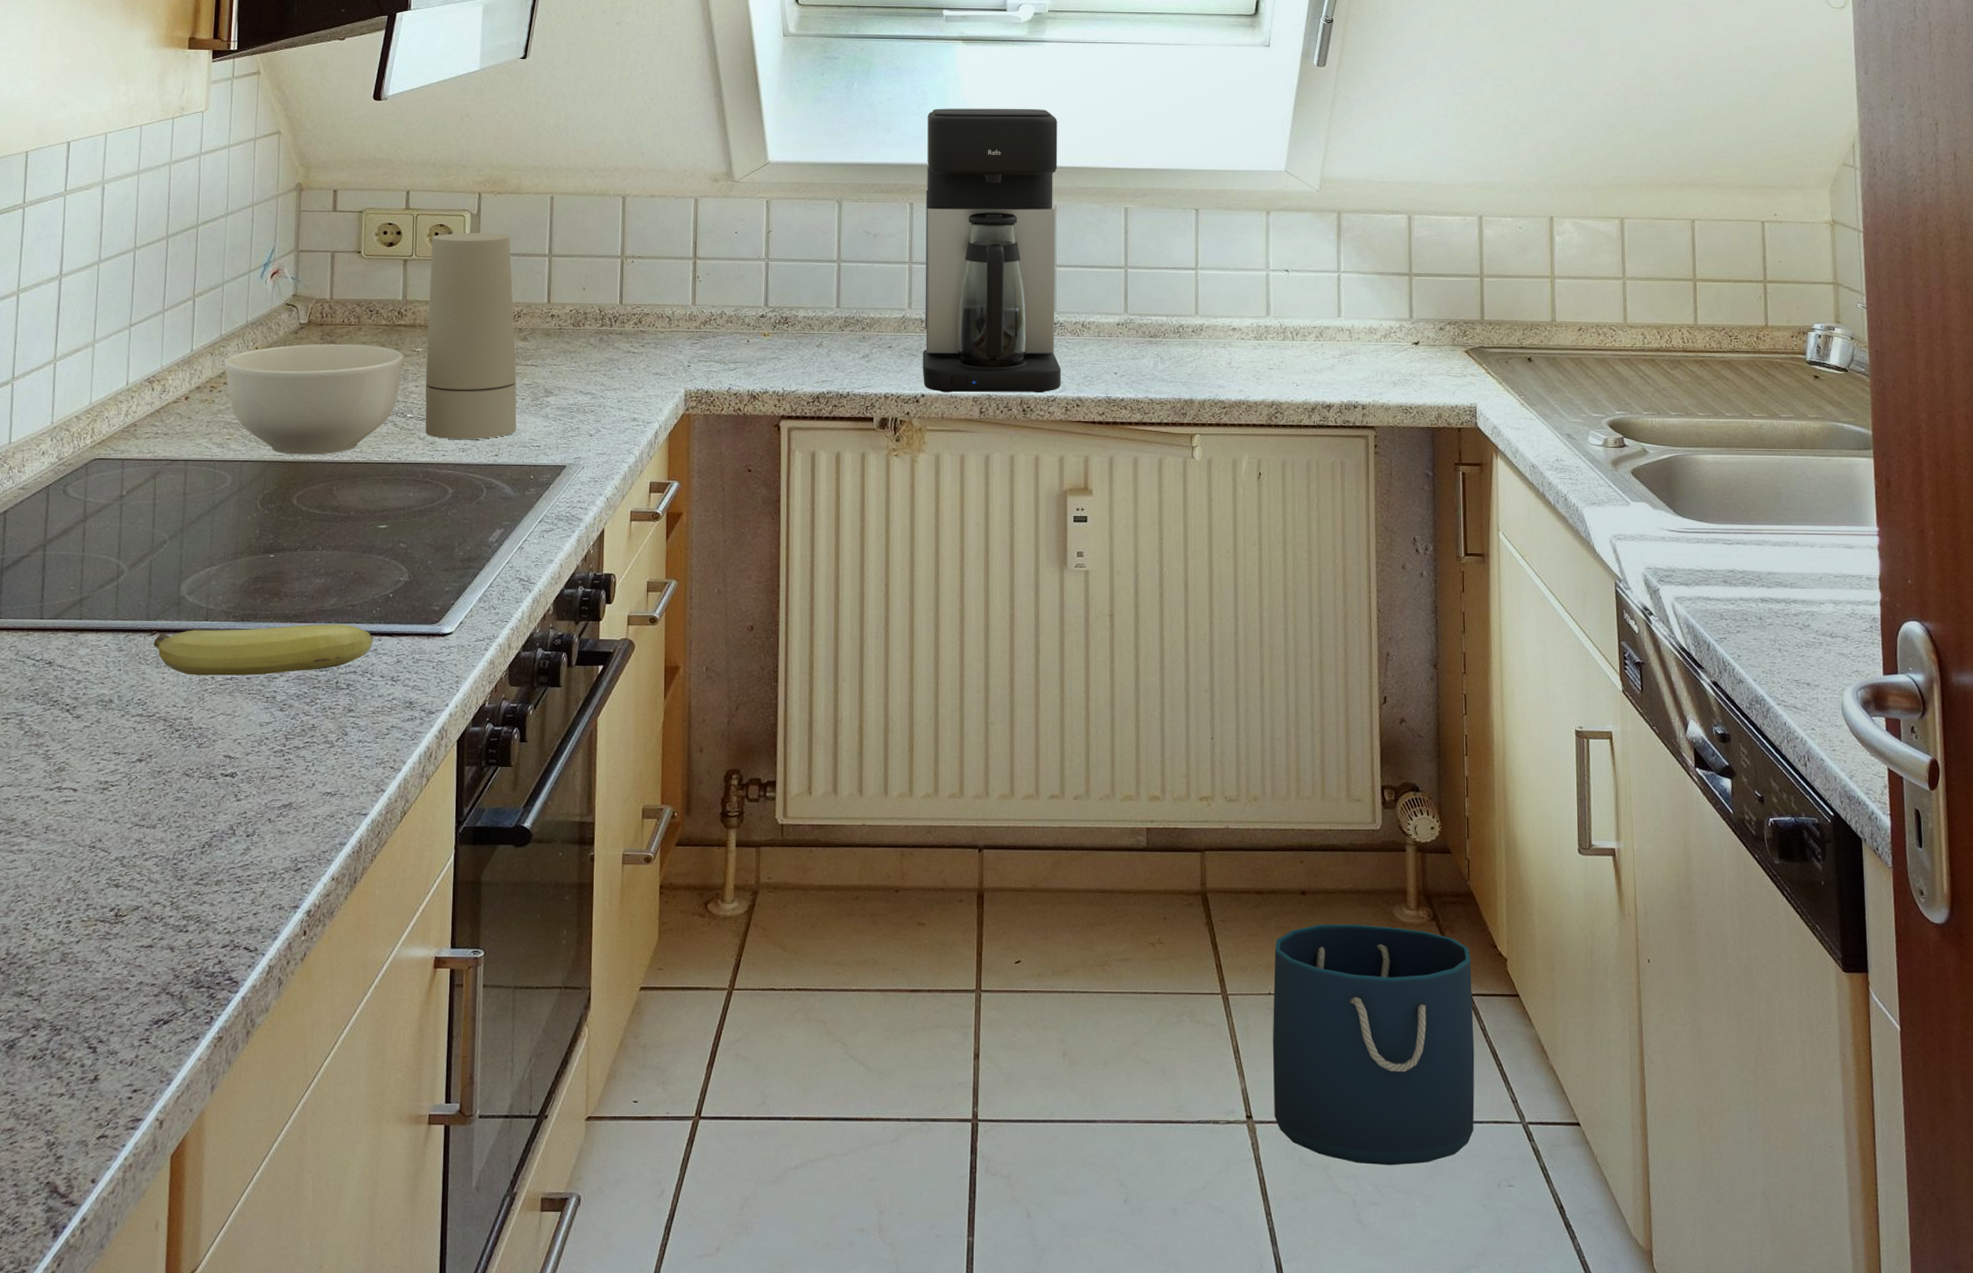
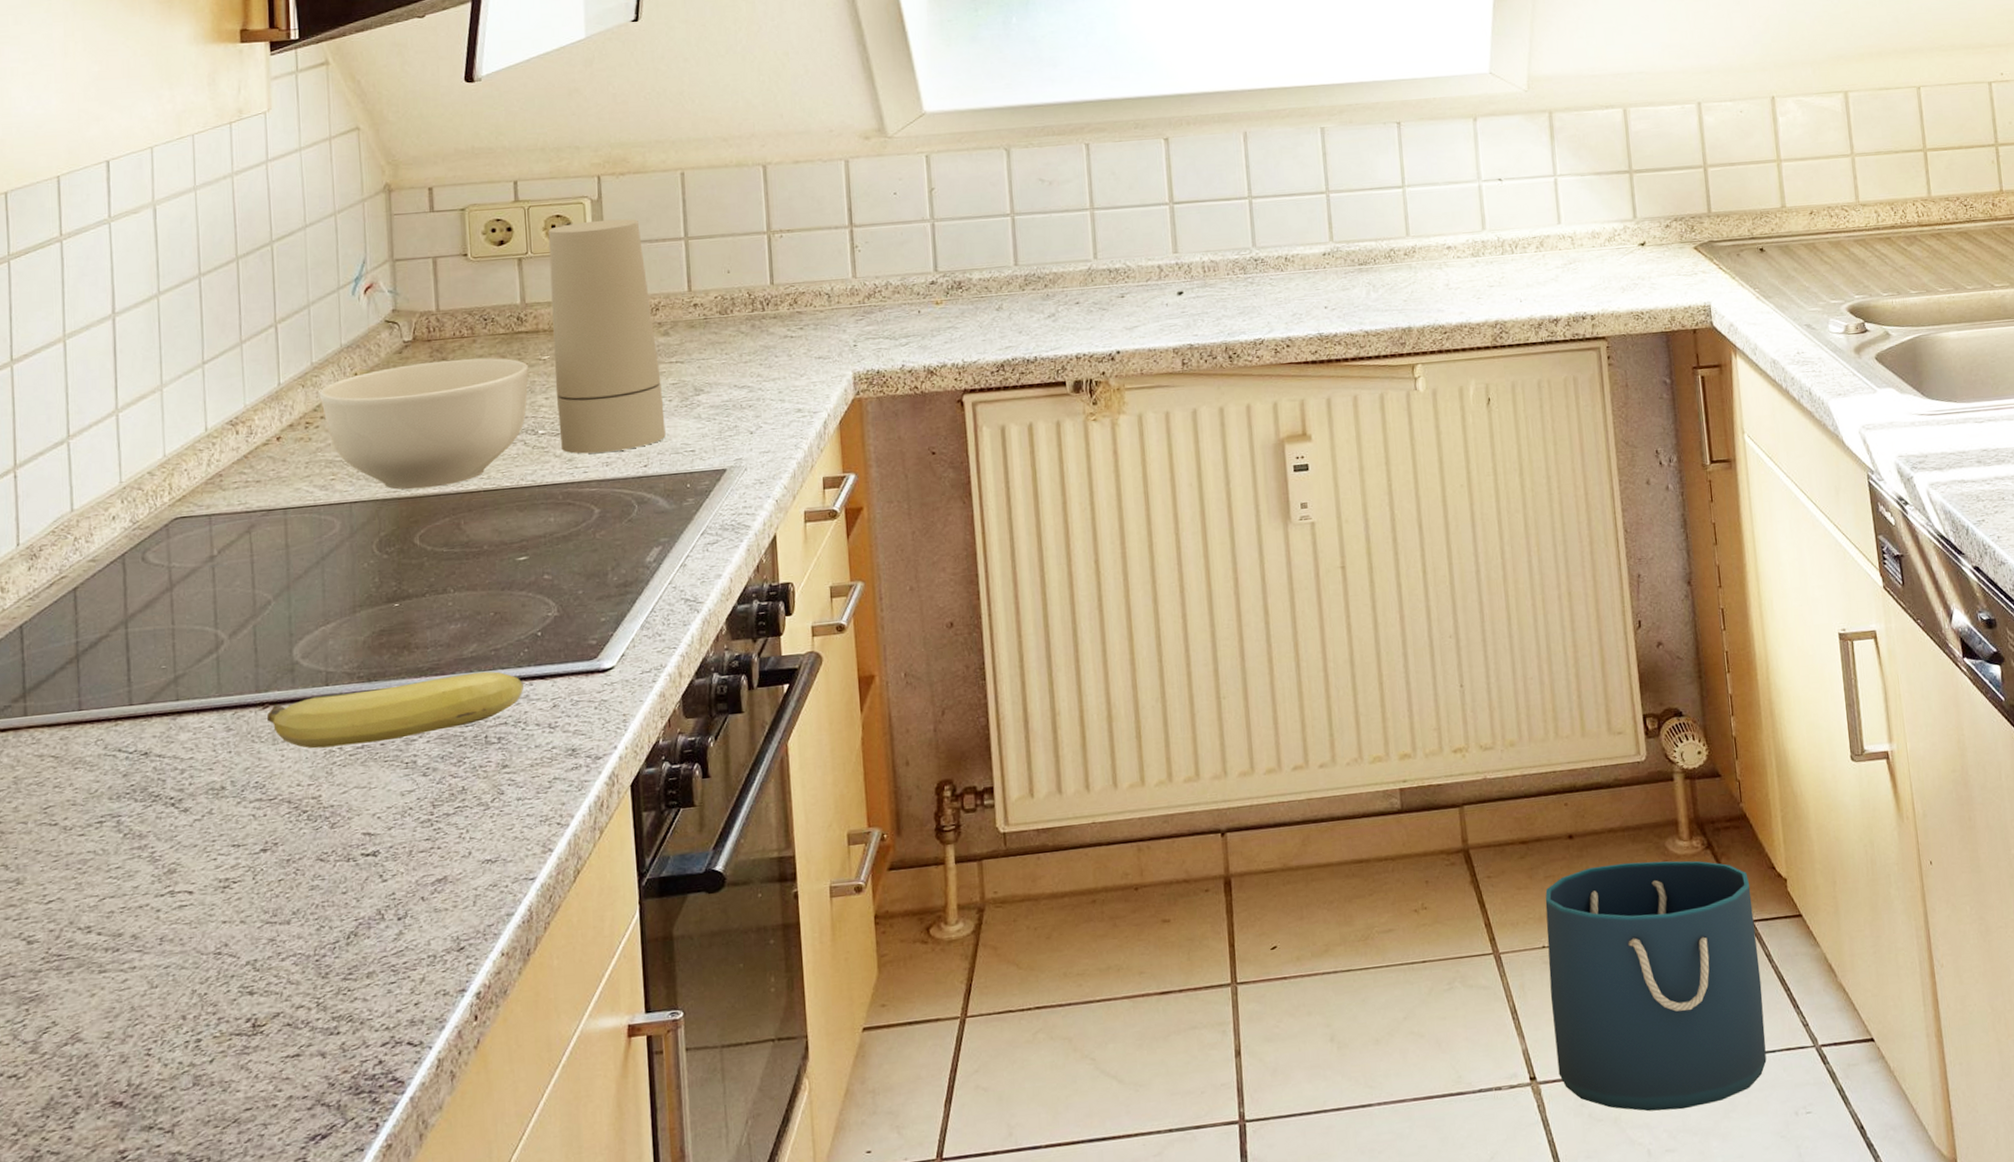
coffee maker: present [922,108,1061,393] -> none [1097,28,1268,347]

